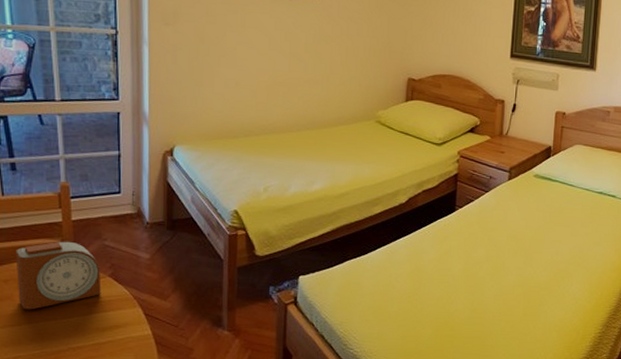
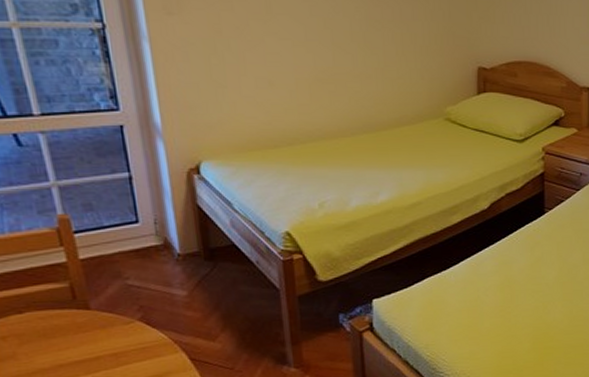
alarm clock: present [15,241,102,310] -> none [10,284,132,369]

